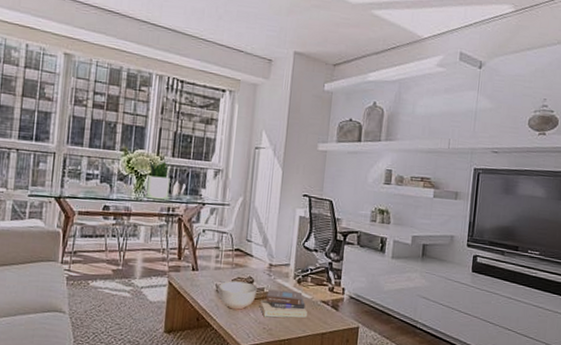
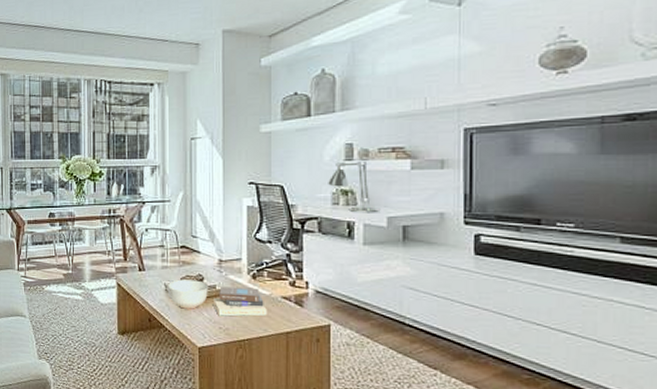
planter: present [143,161,171,201] -> none [84,164,111,203]
desk lamp: none [369,185,408,232] -> present [328,160,381,213]

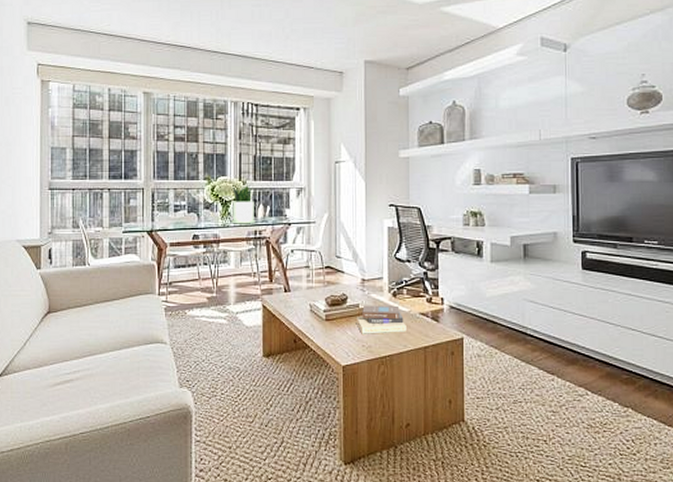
planter: none [84,164,111,203] -> present [230,185,257,224]
bowl: present [167,279,208,309] -> none [312,299,352,329]
desk lamp: present [328,160,381,213] -> none [459,185,505,233]

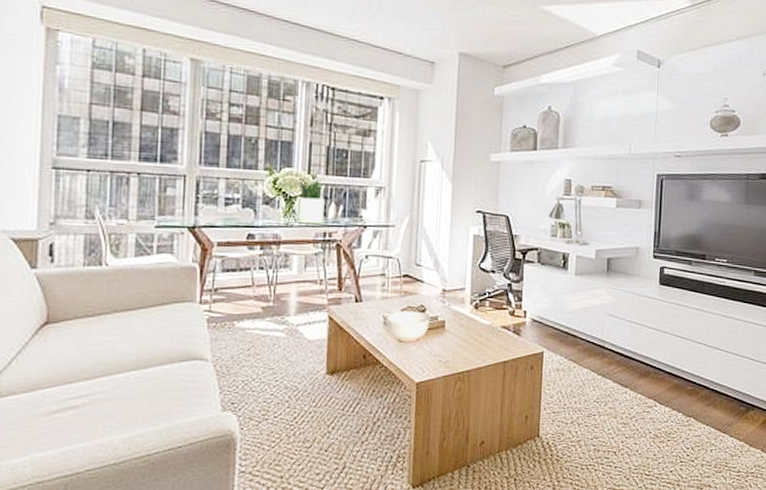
bowl: none [312,299,352,329] -> present [386,311,430,343]
books: present [357,305,406,334] -> none [434,317,487,349]
desk lamp: none [459,185,505,233] -> present [548,196,591,246]

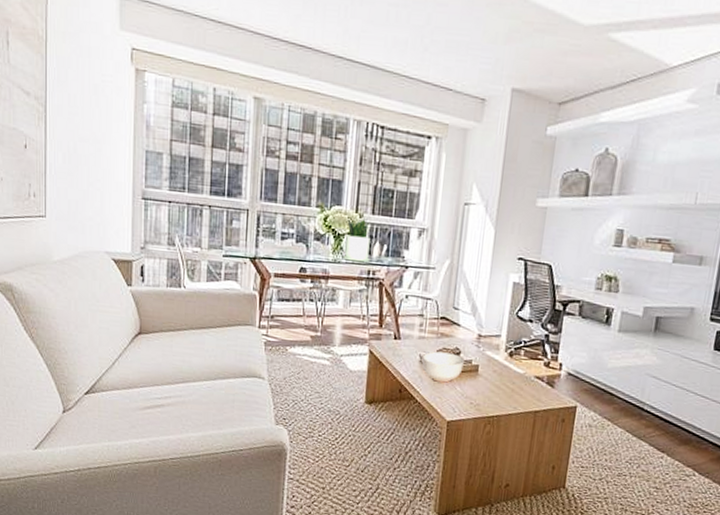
desk lamp: present [548,196,591,246] -> none [594,247,640,302]

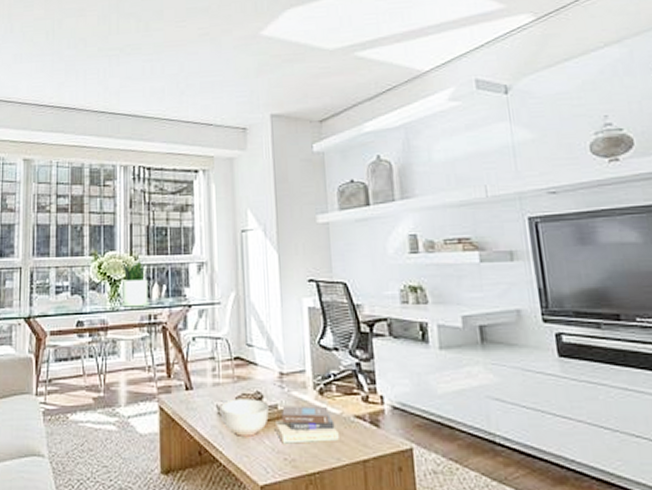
books: none [467,362,519,394] -> present [276,406,339,444]

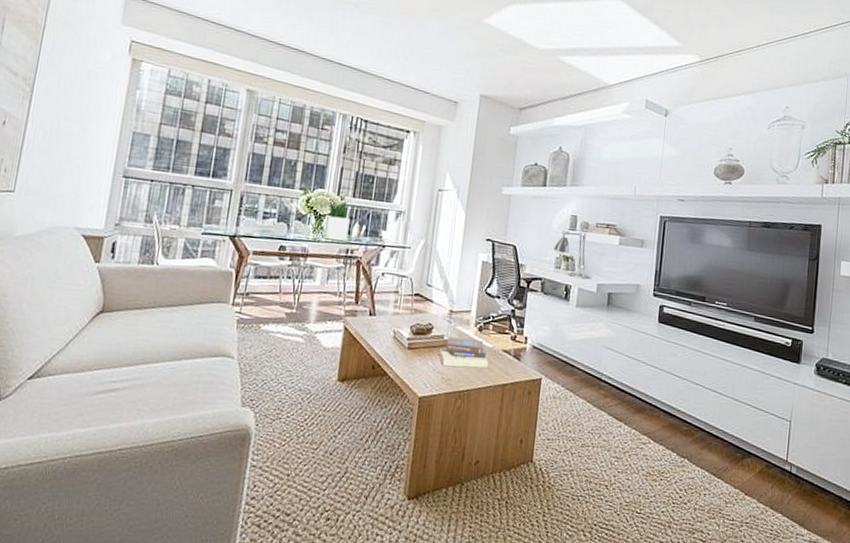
bowl: present [219,399,269,437] -> none [395,327,436,358]
desk lamp: none [394,253,454,313] -> present [553,231,593,280]

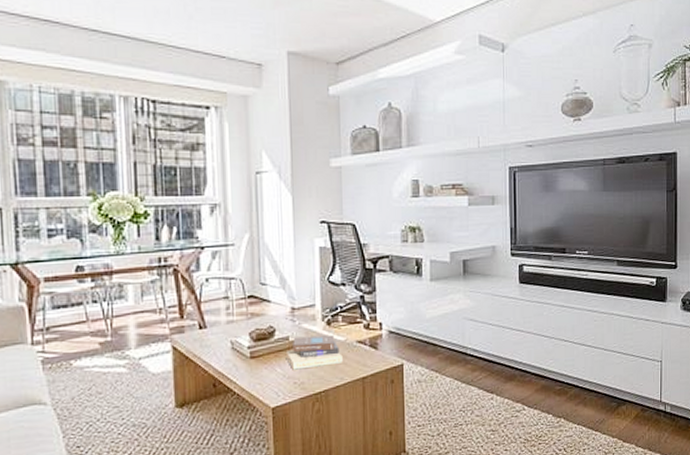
planter: present [322,201,350,242] -> none [125,202,161,251]
desk lamp: present [553,231,593,280] -> none [397,197,444,250]

